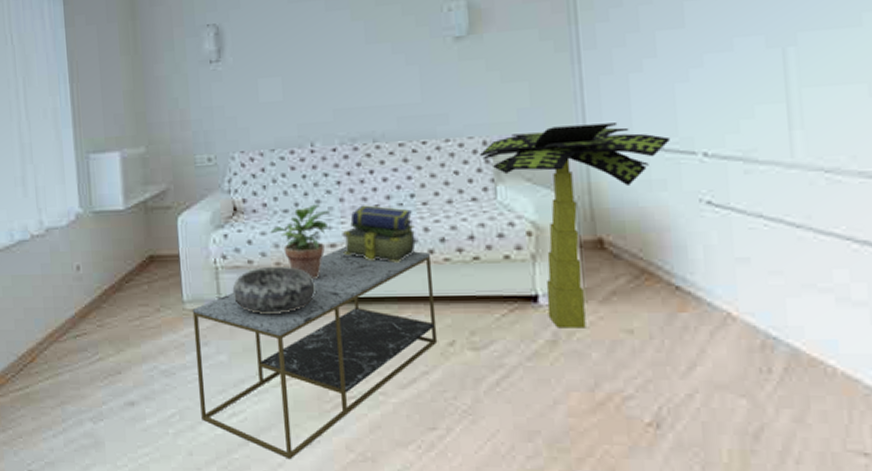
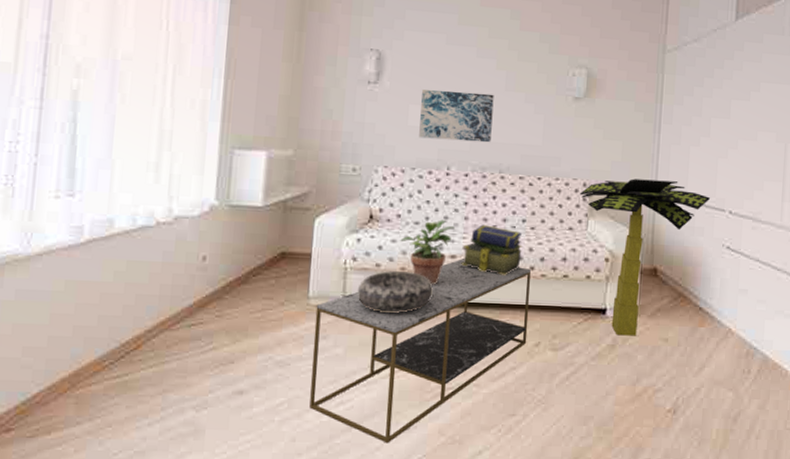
wall art: none [269,51,358,115] -> present [419,89,494,143]

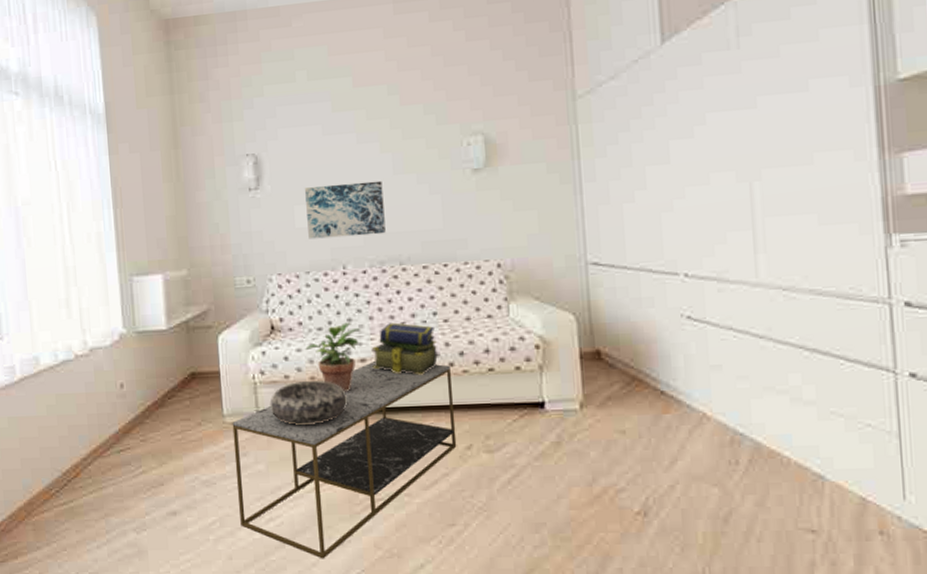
palm tree: present [580,178,710,336] -> none [495,247,657,431]

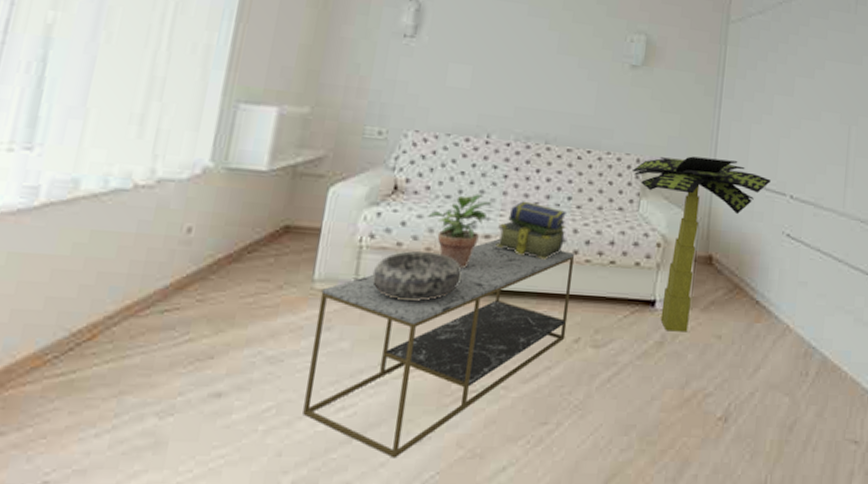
wall art: present [305,180,386,239] -> none [457,47,545,110]
palm tree: none [495,247,657,431] -> present [633,156,771,332]

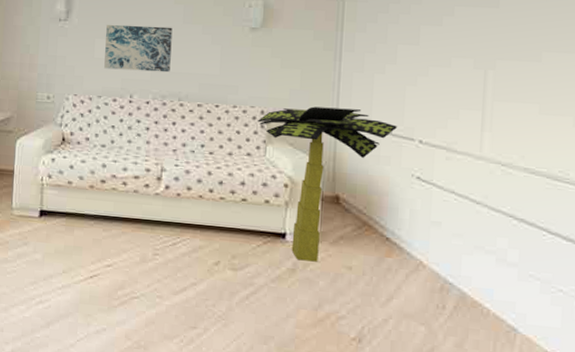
coffee table: present [303,239,574,458] -> none [14,179,210,342]
decorative bowl: present [371,251,462,301] -> none [52,188,119,226]
potted plant: present [427,194,493,269] -> none [89,143,139,203]
wall art: none [457,47,545,110] -> present [104,24,173,73]
stack of books: present [496,201,567,260] -> none [144,148,202,197]

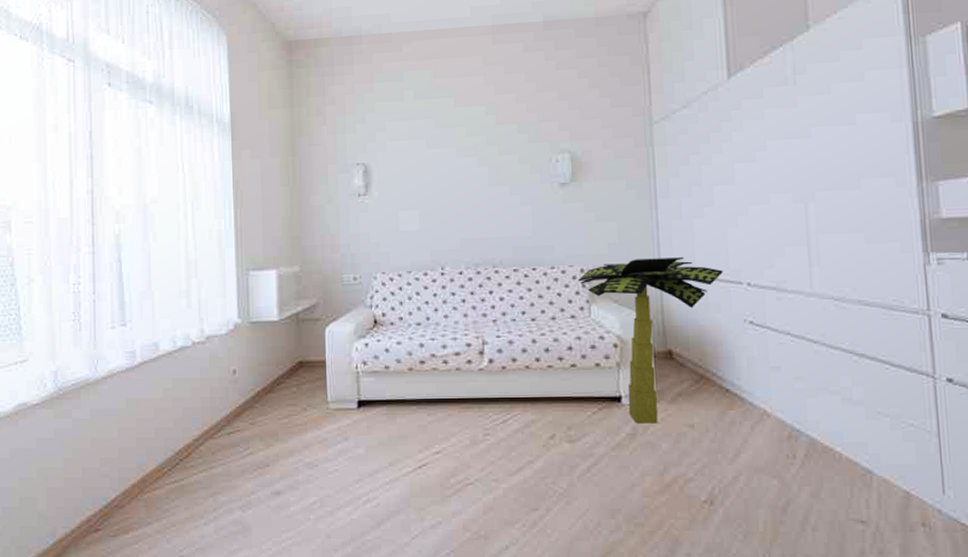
wall art: present [104,24,173,73] -> none [409,191,481,242]

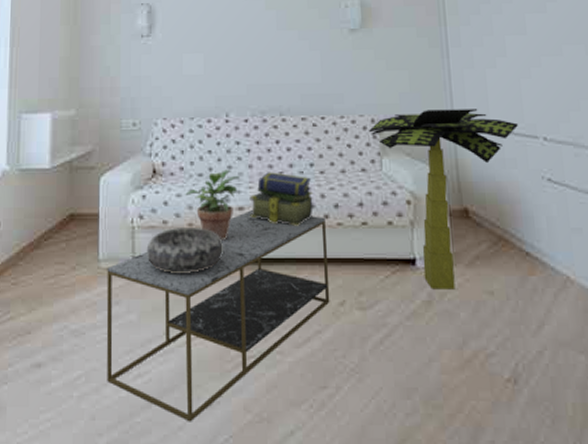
coffee table: none [335,355,541,539] -> present [106,210,330,422]
decorative bowl: none [370,372,443,412] -> present [146,228,224,273]
potted plant: none [405,318,457,383] -> present [185,169,241,241]
stack of books: none [466,320,526,369] -> present [250,172,314,226]

